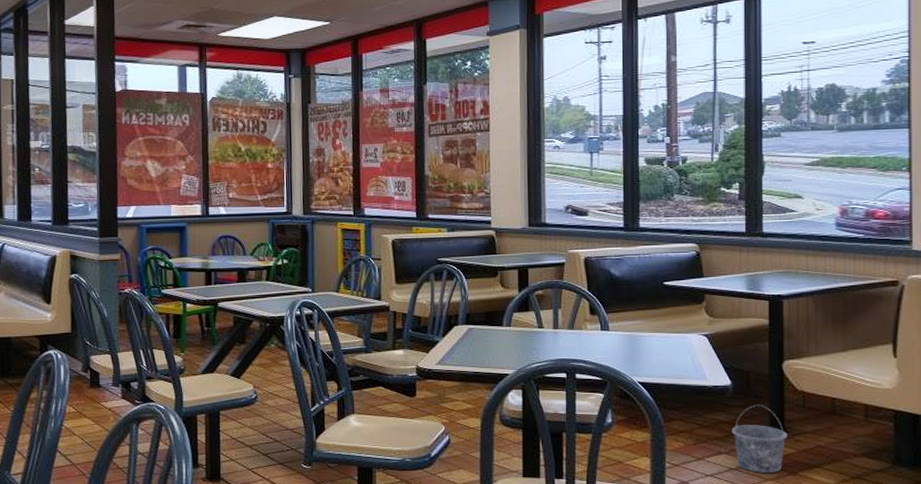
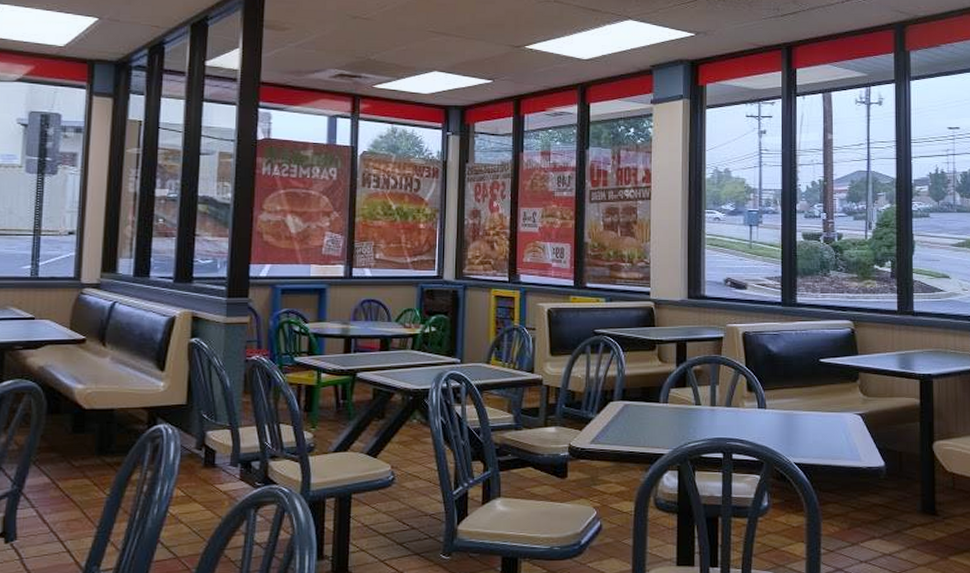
bucket: present [731,405,788,473] -> none [885,487,939,558]

